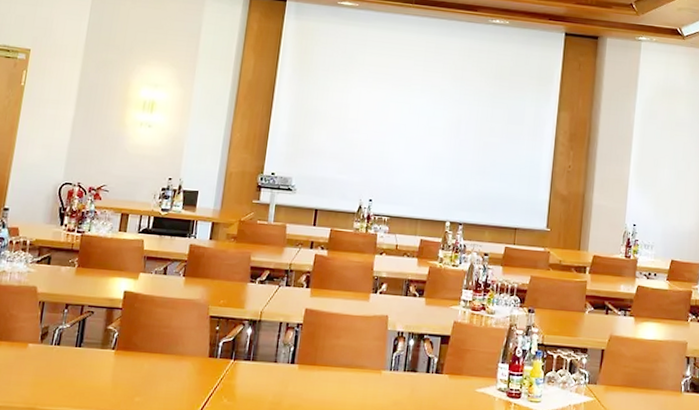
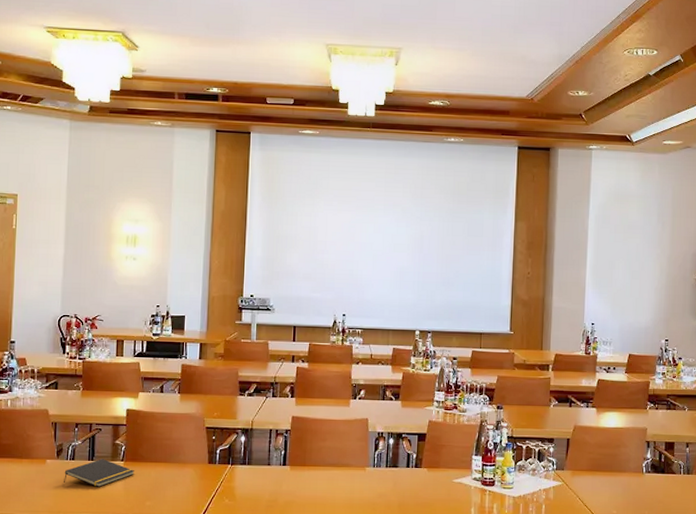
notepad: none [45,346,126,378] -> present [64,459,134,487]

